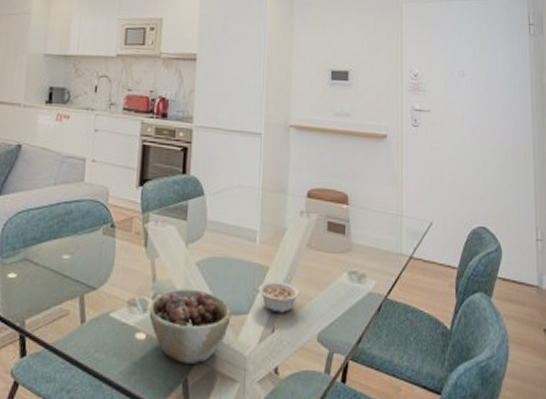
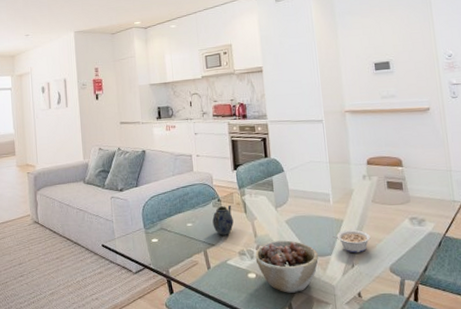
teapot: none [98,234,129,276] -> present [212,206,234,236]

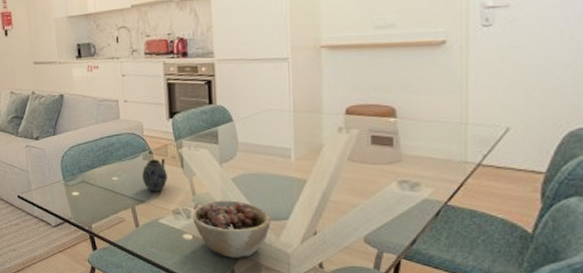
legume: present [331,229,371,253] -> none [290,191,342,219]

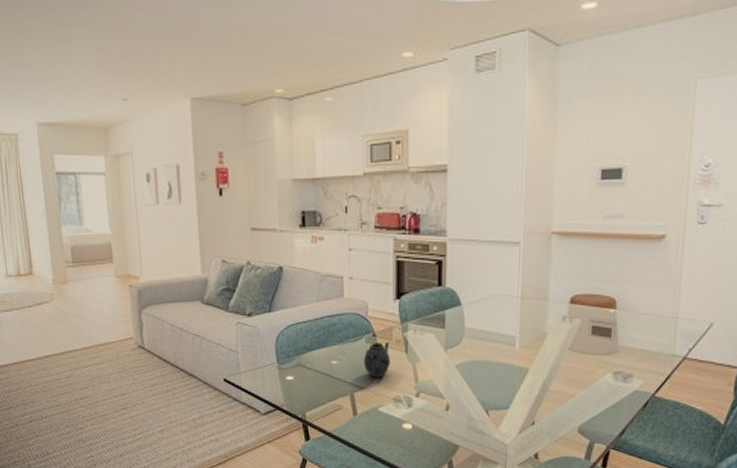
bowl: present [192,200,271,258] -> none [413,388,492,449]

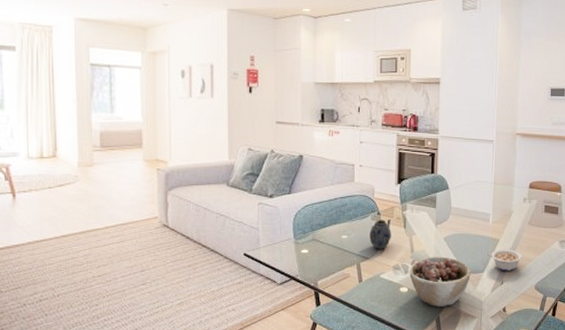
bowl: none [413,388,492,449] -> present [409,257,471,307]
legume: none [512,381,560,409] -> present [486,249,522,271]

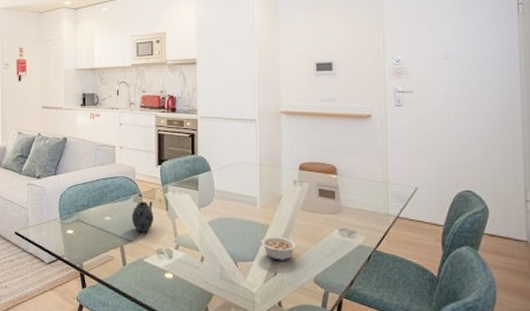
bowl: present [409,257,471,307] -> none [174,242,240,297]

